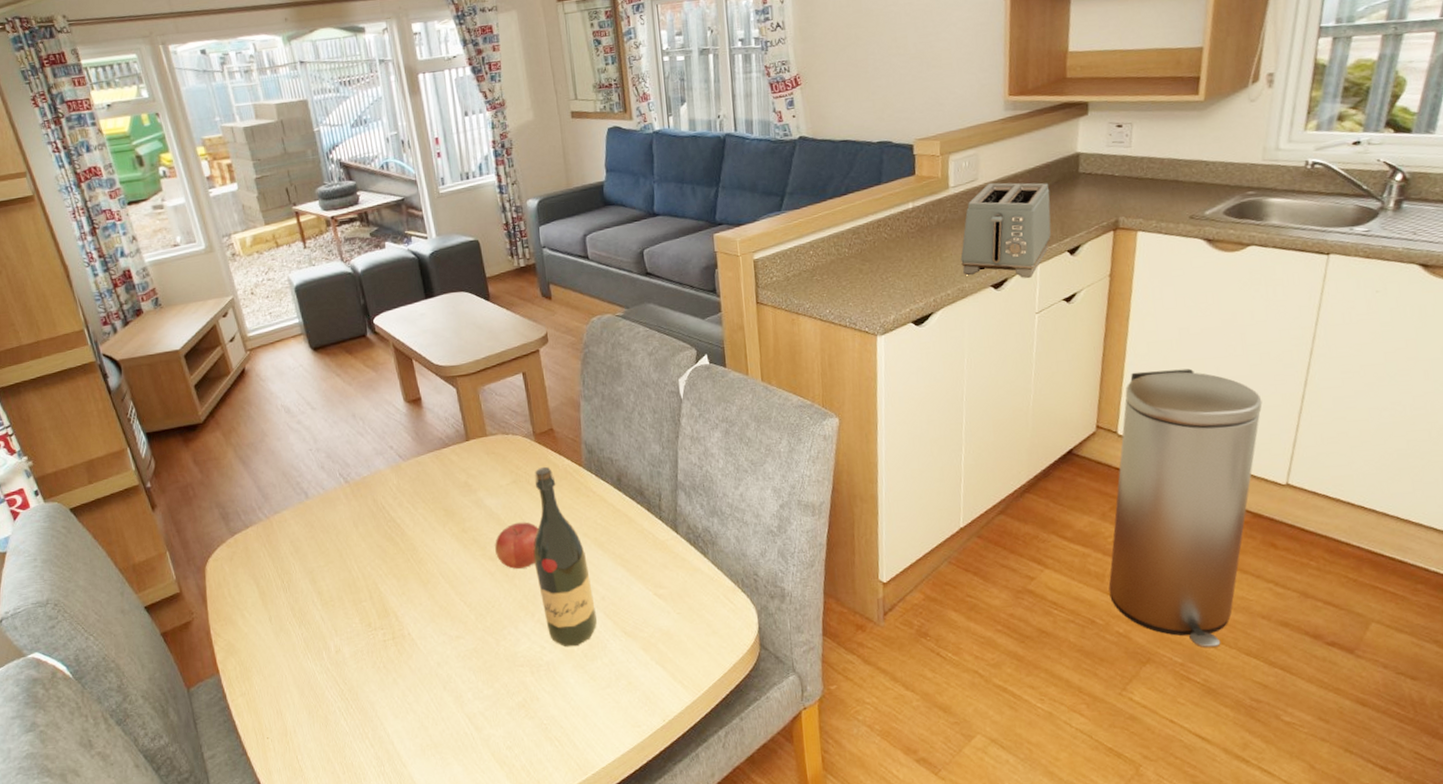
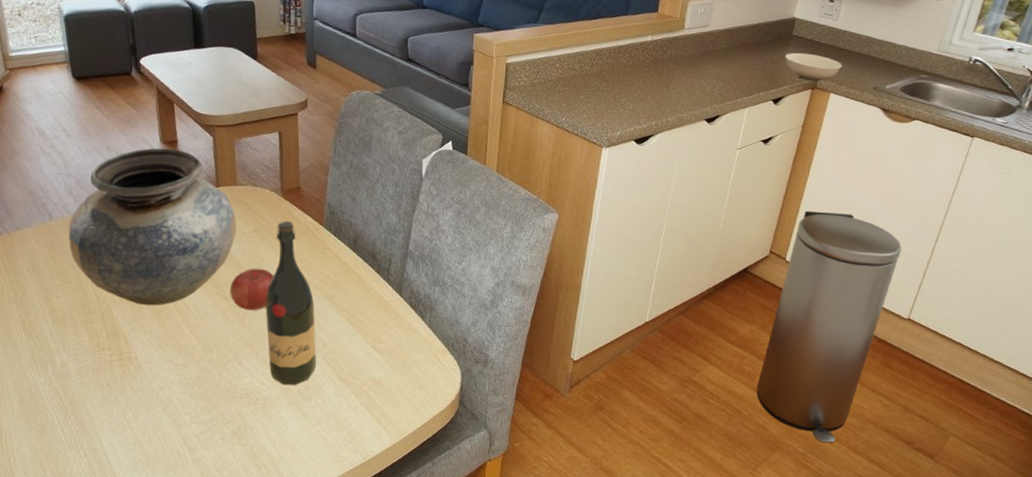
vase: none [325,407,494,577] -> present [68,148,237,306]
toaster: present [960,182,1051,279] -> none [683,31,767,119]
bowl: none [1074,190,1146,223] -> present [785,52,842,82]

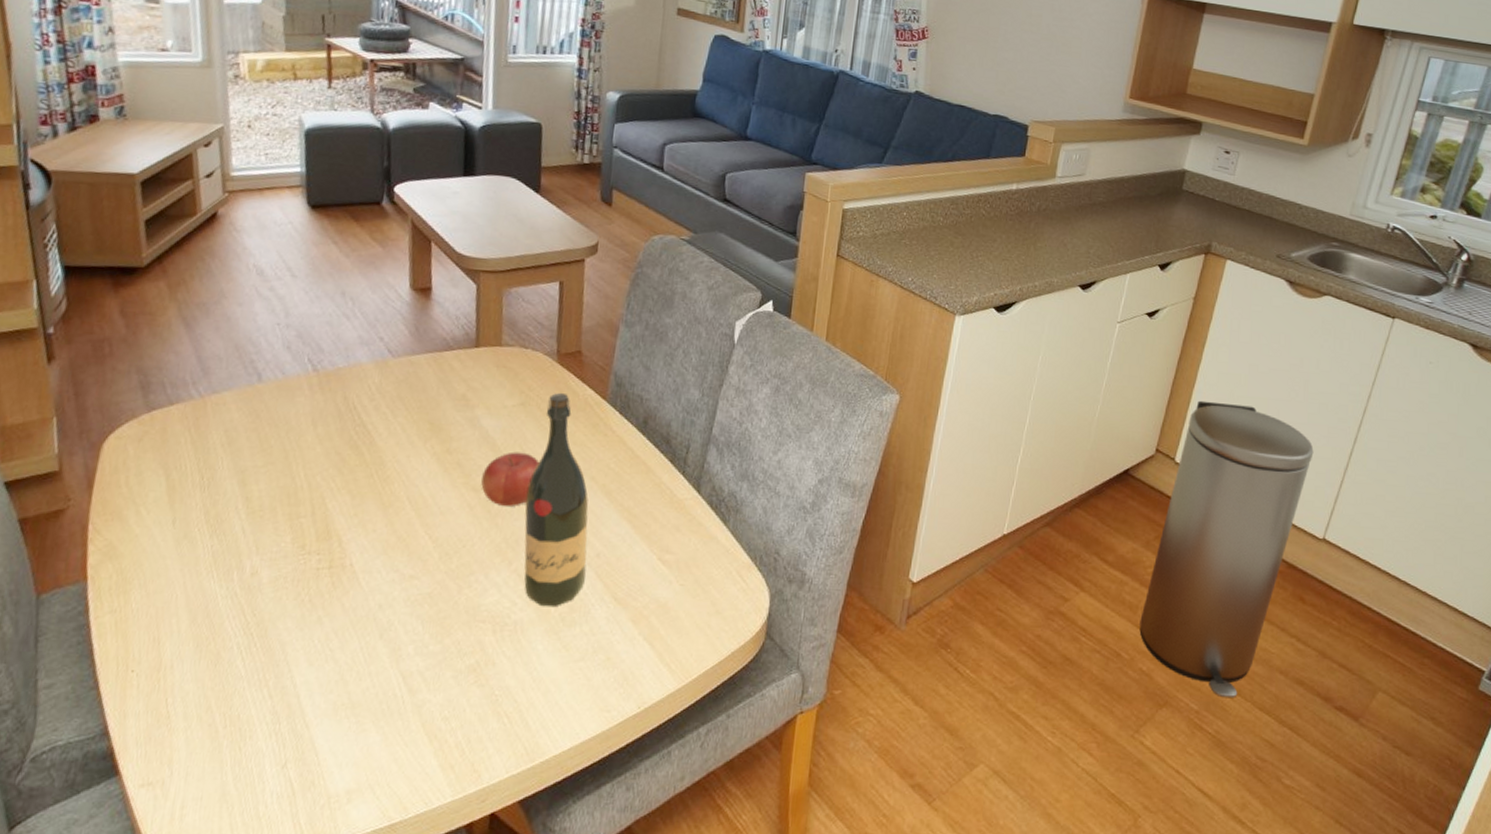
vase: present [68,148,237,306] -> none [279,296,498,497]
bowl: present [785,52,842,82] -> none [1173,210,1240,246]

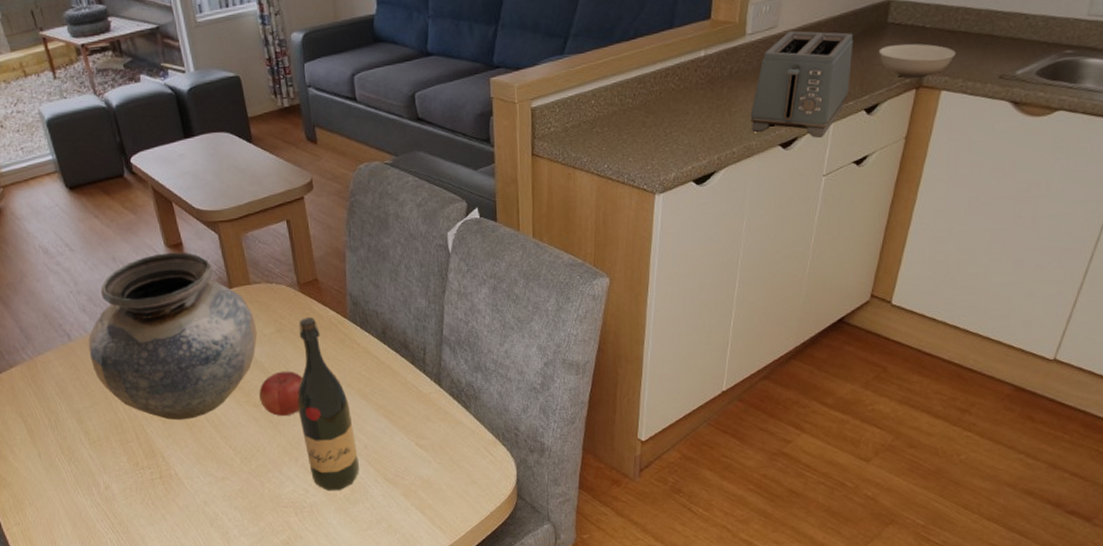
vase: none [279,296,498,497] -> present [88,252,257,421]
toaster: none [1054,181,1152,286] -> present [750,31,854,139]
pedal bin: present [1139,400,1314,699] -> none [862,239,1044,513]
bowl: none [1173,210,1240,246] -> present [878,43,956,80]

